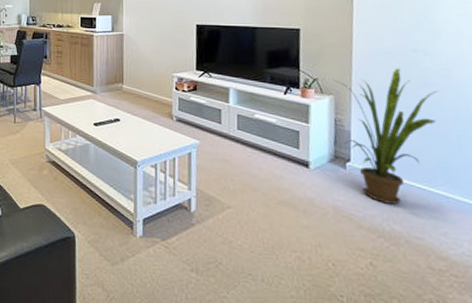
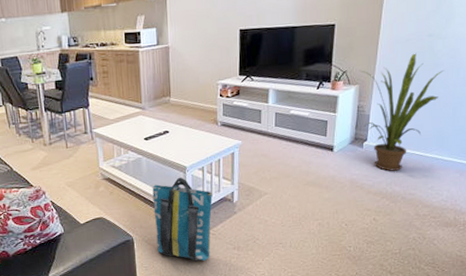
tote bag: none [99,173,166,280] -> present [152,178,212,262]

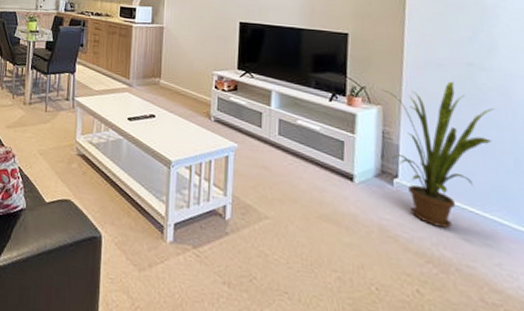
tote bag: present [152,178,212,262] -> none [128,172,200,291]

